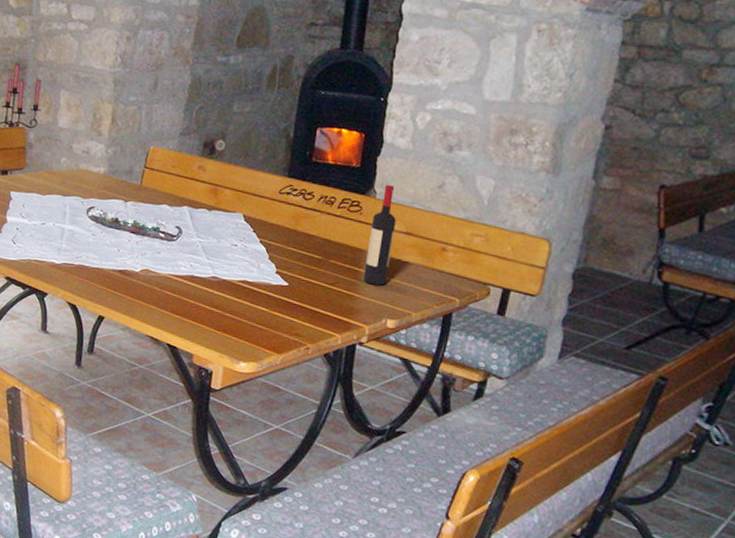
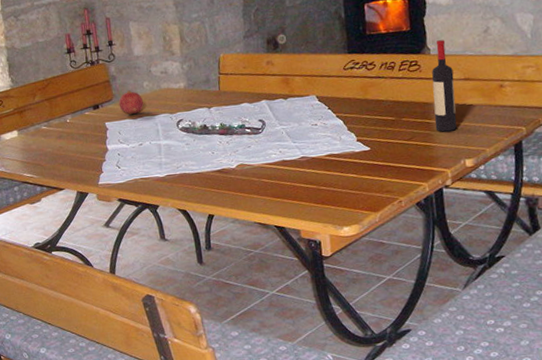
fruit: none [29,162,57,189] -> present [118,90,144,114]

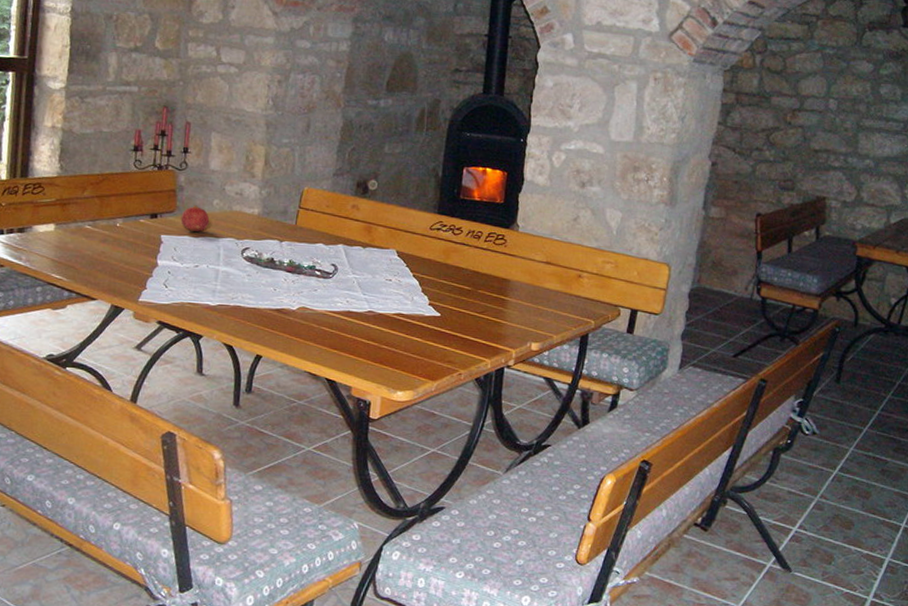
wine bottle: present [432,40,457,132] -> none [509,219,537,312]

